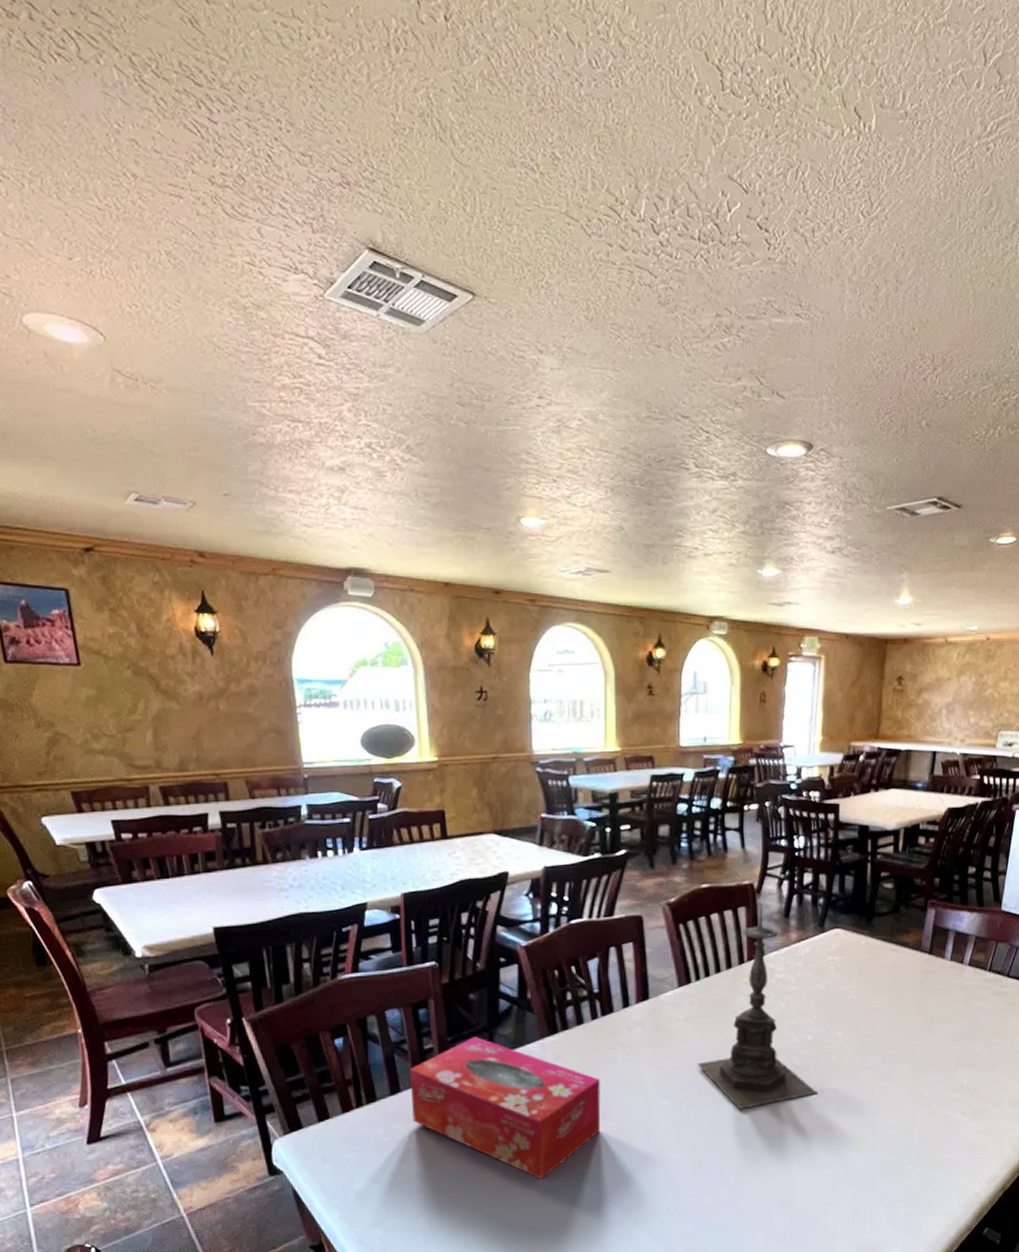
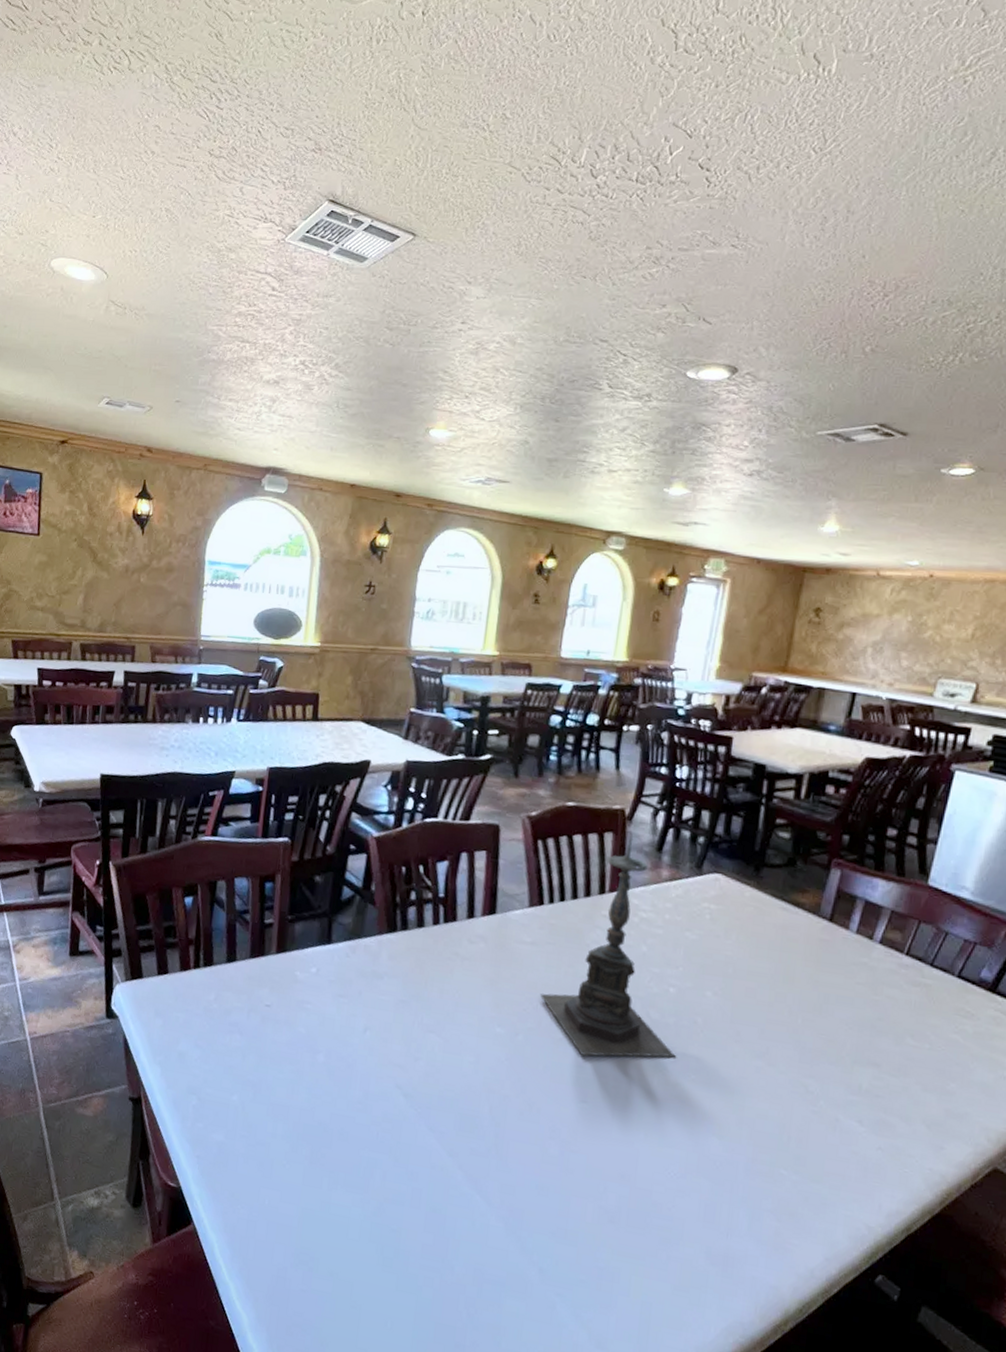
tissue box: present [409,1037,601,1180] -> none [243,920,433,1085]

